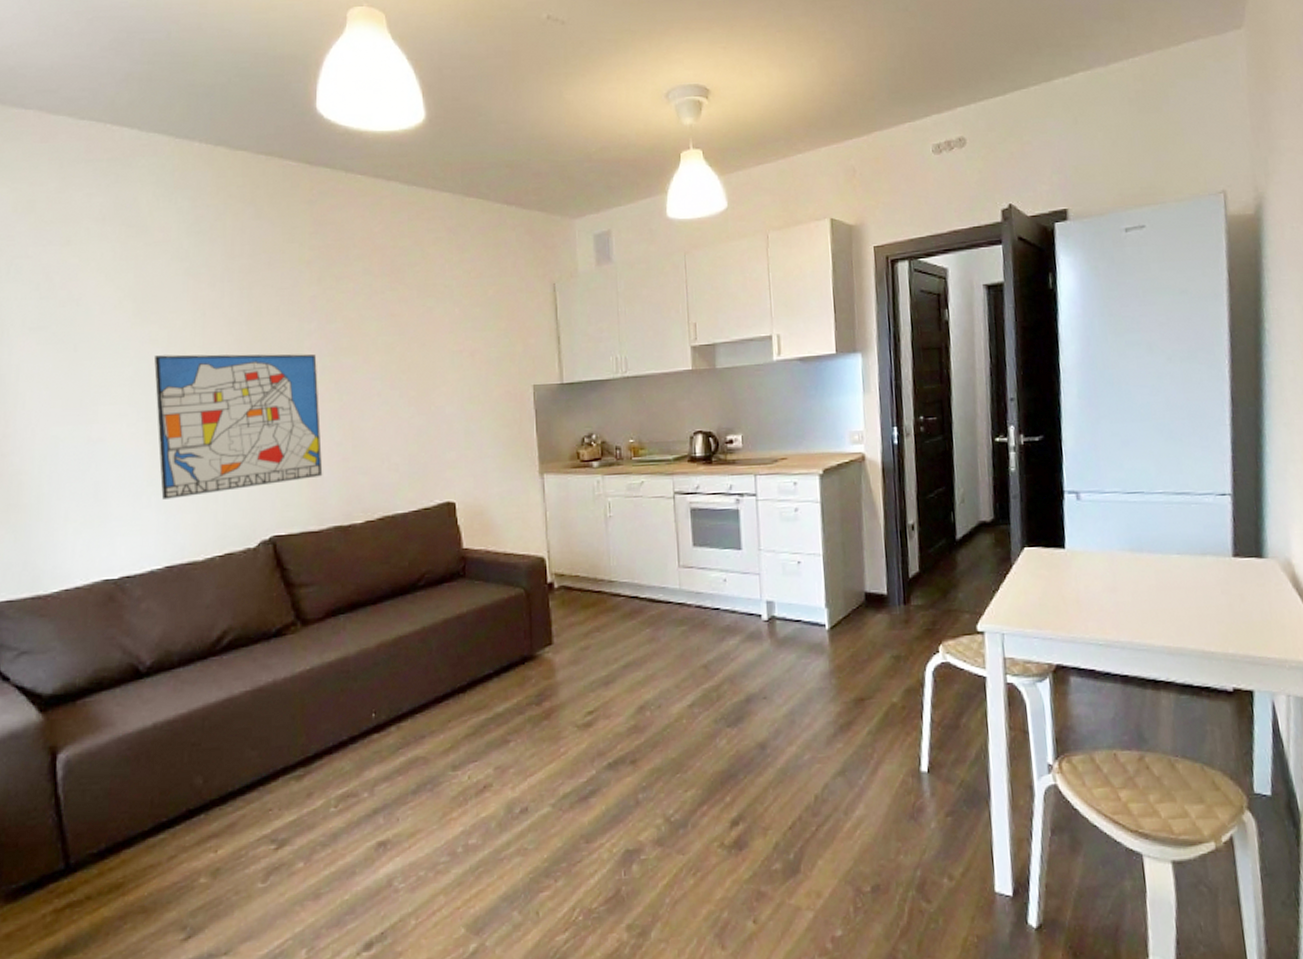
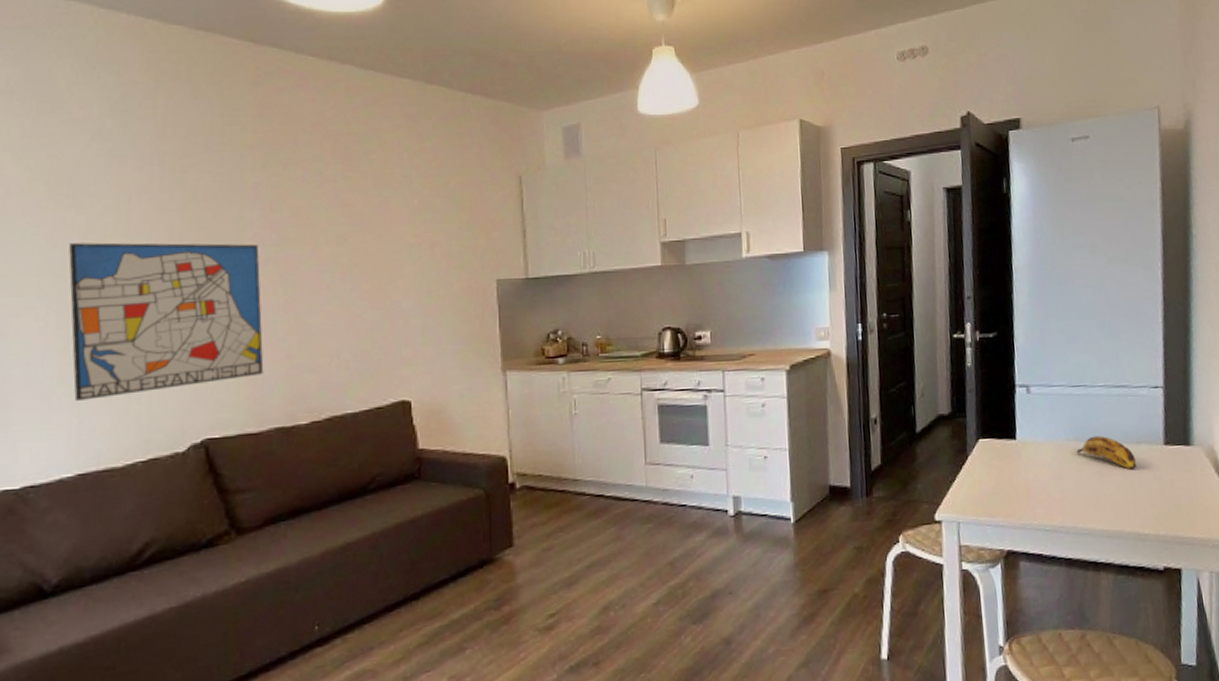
banana: none [1132,545,1202,583] -> present [1076,435,1137,470]

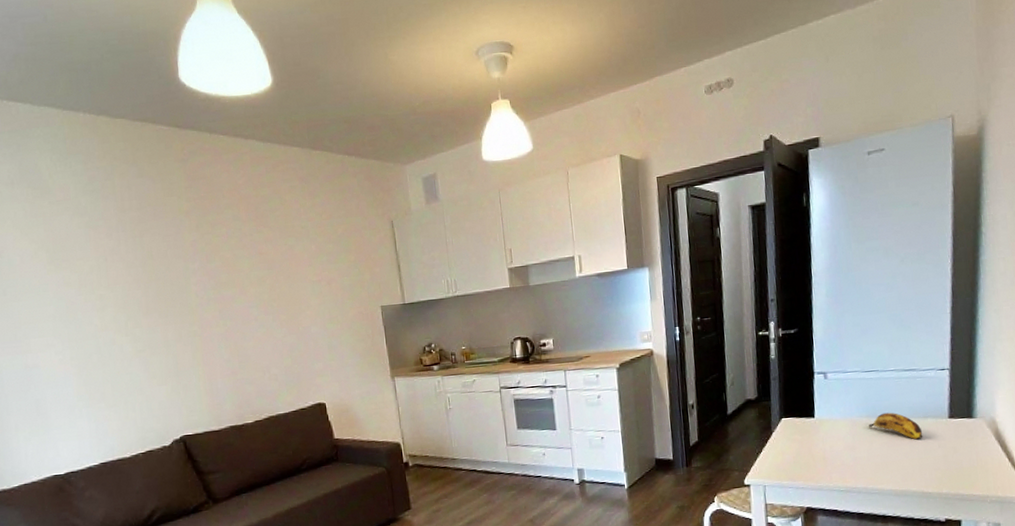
wall art: present [69,242,264,401] -> none [70,288,217,411]

